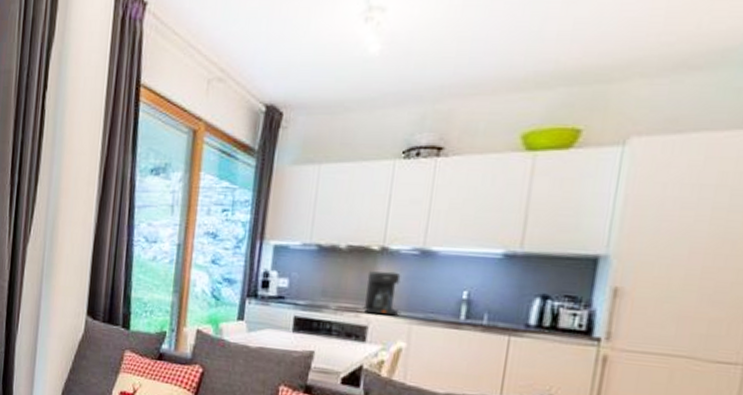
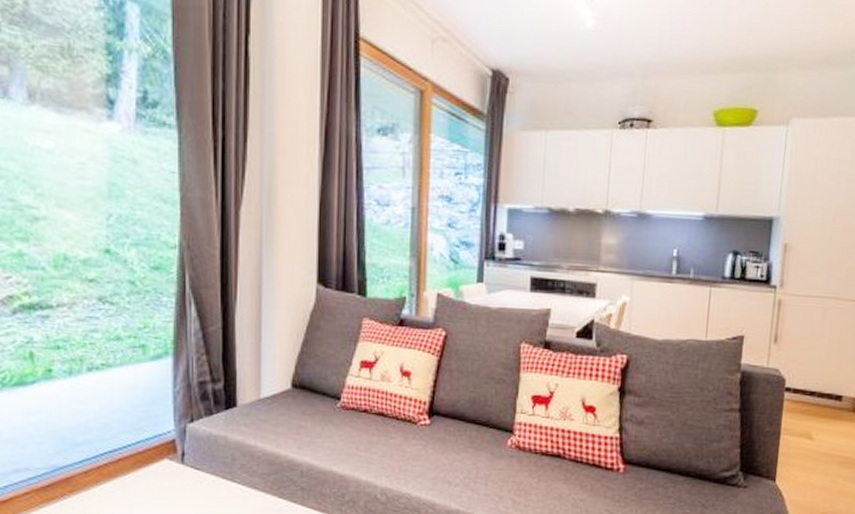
coffee maker: present [363,270,401,316] -> none [592,232,623,273]

